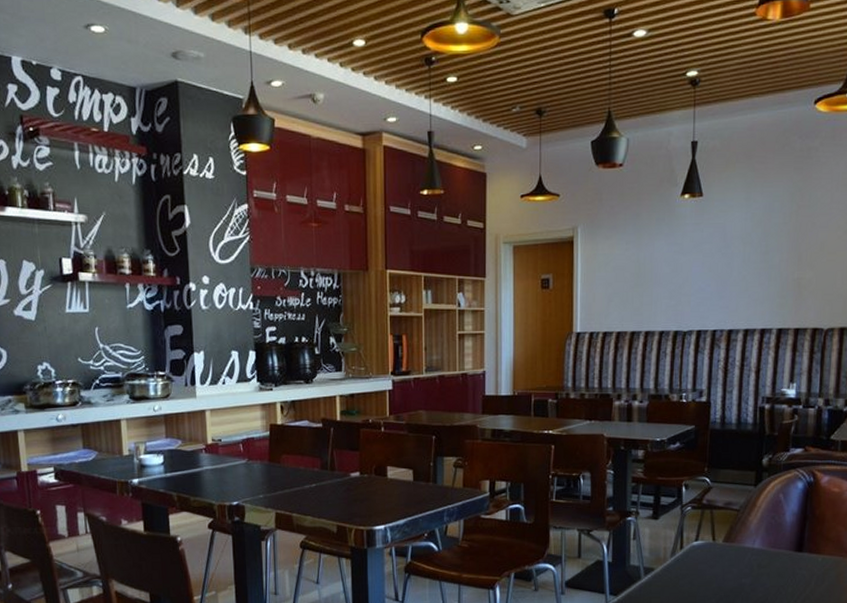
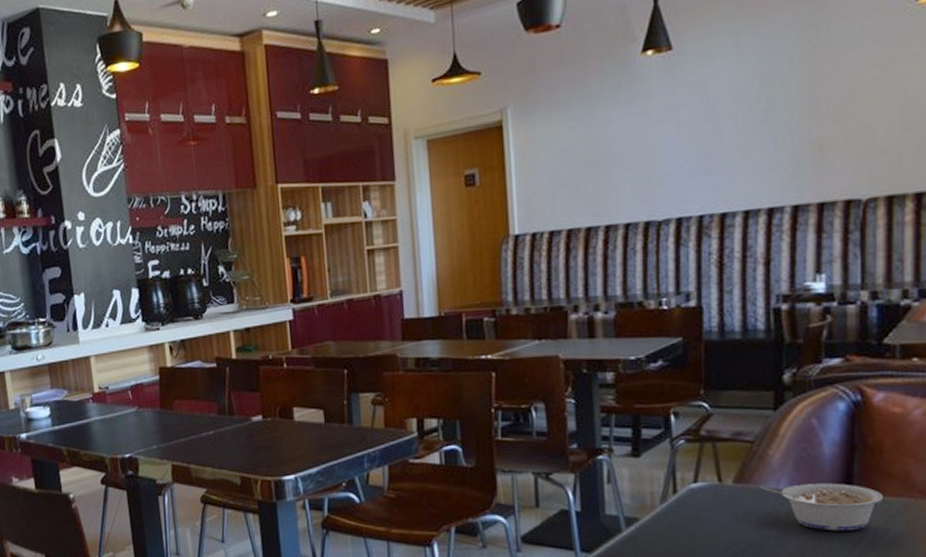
legume: none [742,544,823,581] -> present [761,483,883,531]

